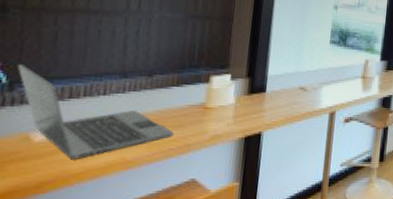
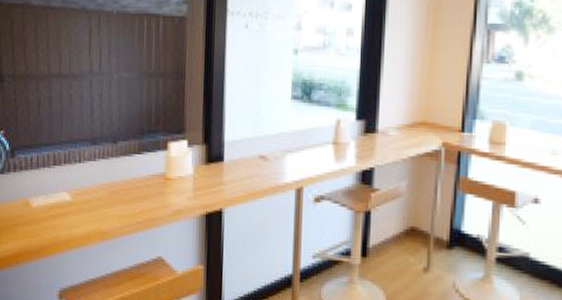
laptop: present [17,64,174,159] -> none [15,132,140,227]

